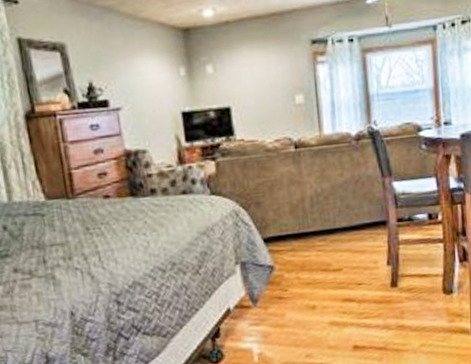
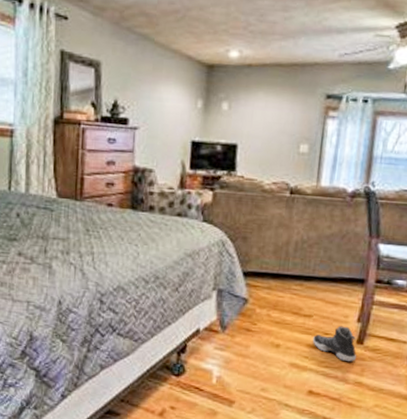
sneaker: none [346,272,394,308] -> present [312,326,357,361]

